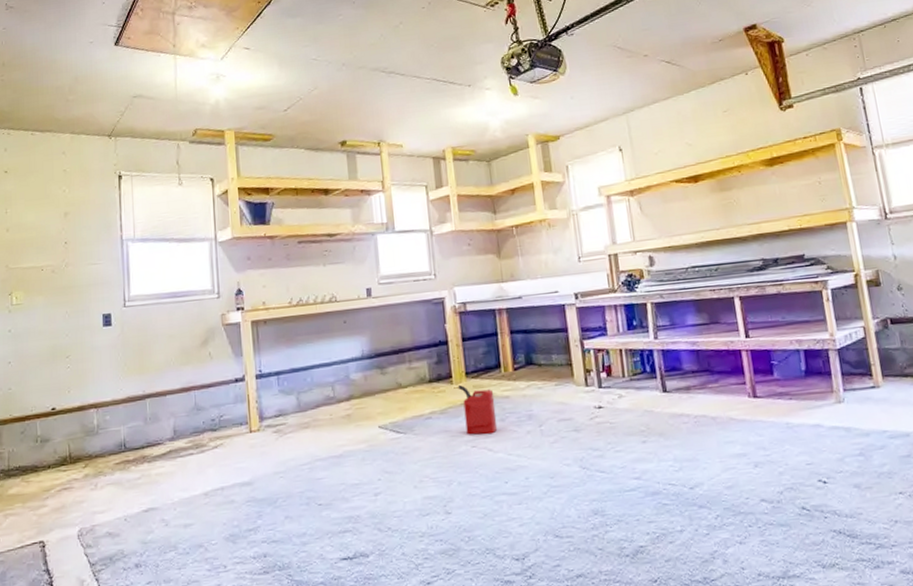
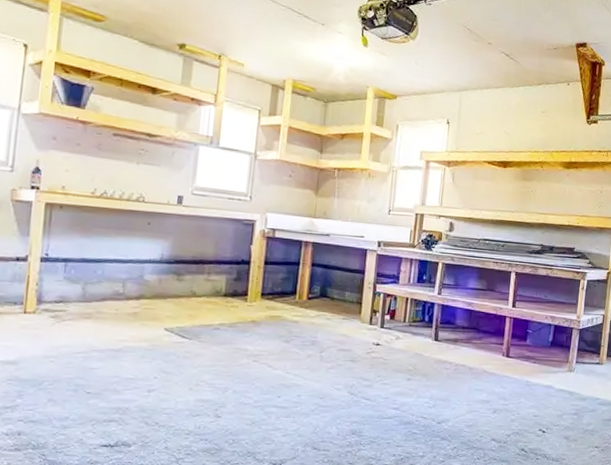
fuel can: present [457,385,498,435] -> none [251,304,285,353]

